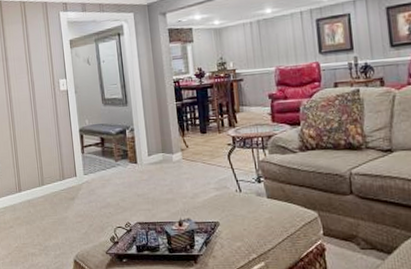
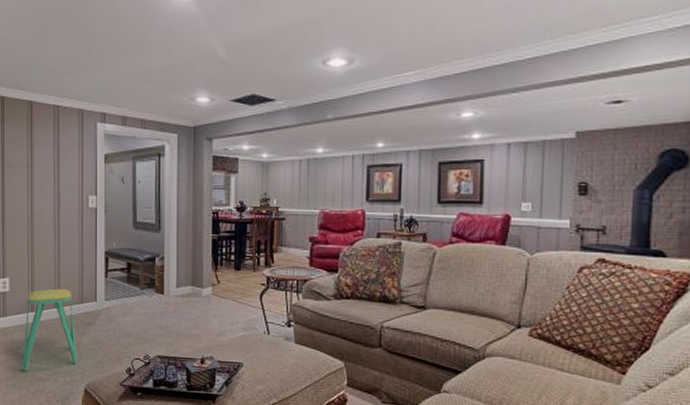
stool: none [14,168,65,248] -> present [23,288,77,371]

